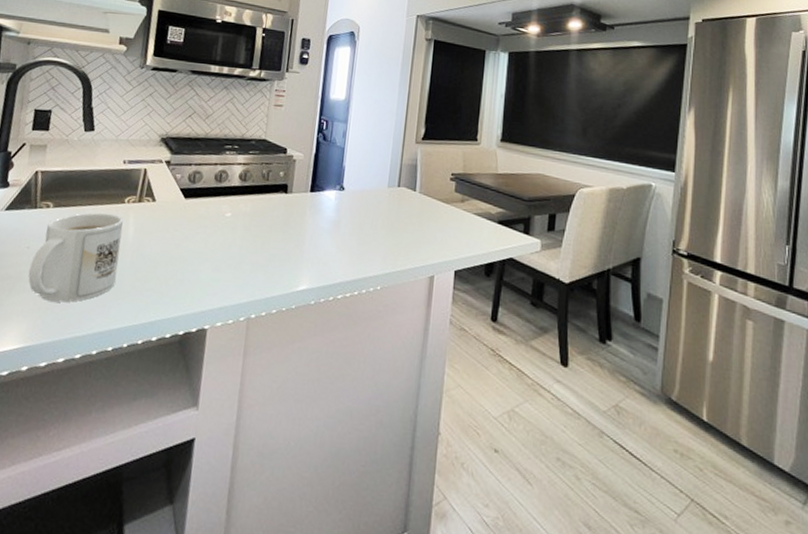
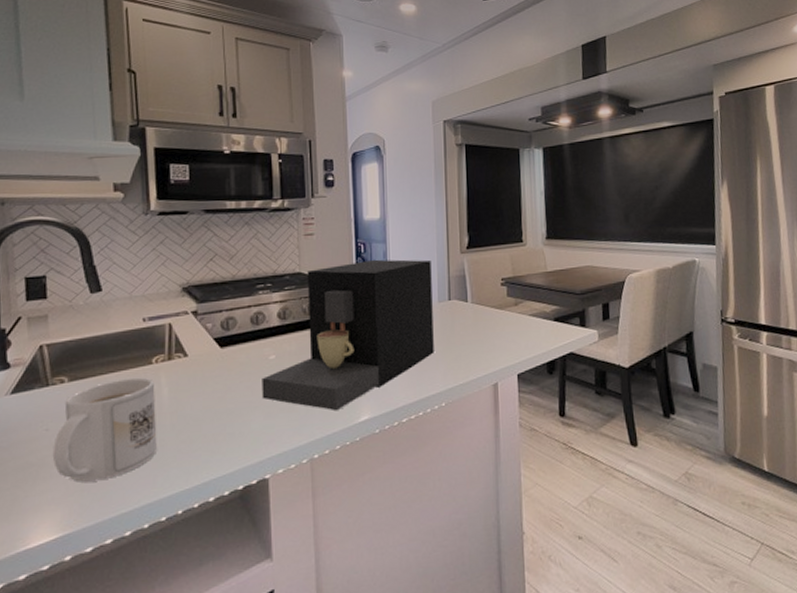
coffee maker: none [213,137,387,276] -> present [262,259,434,411]

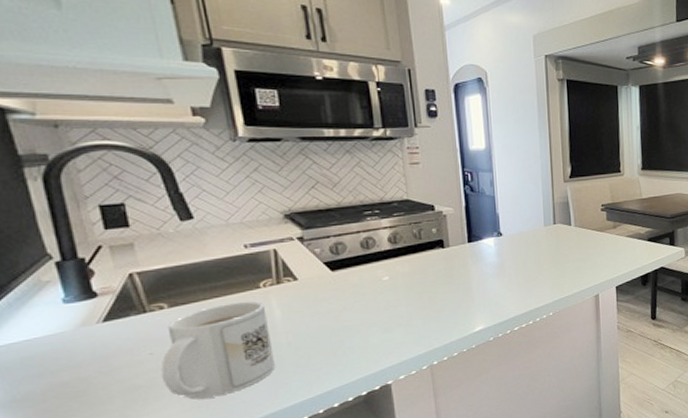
coffee maker: present [262,259,434,411] -> none [377,187,541,324]

